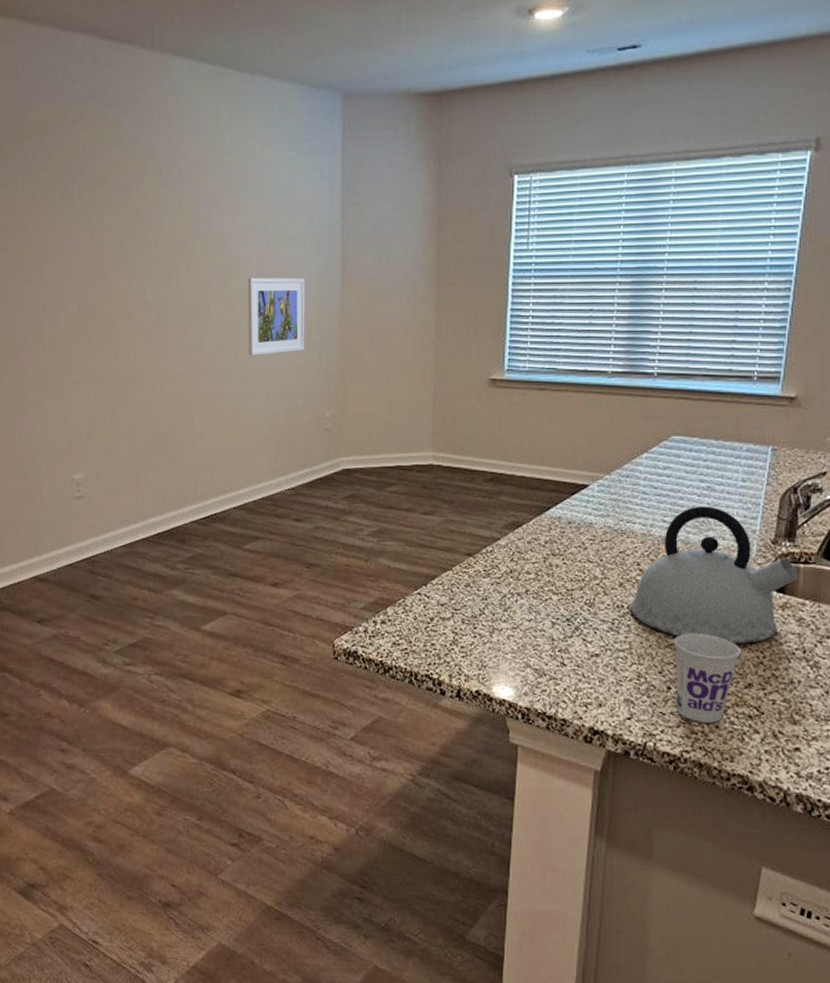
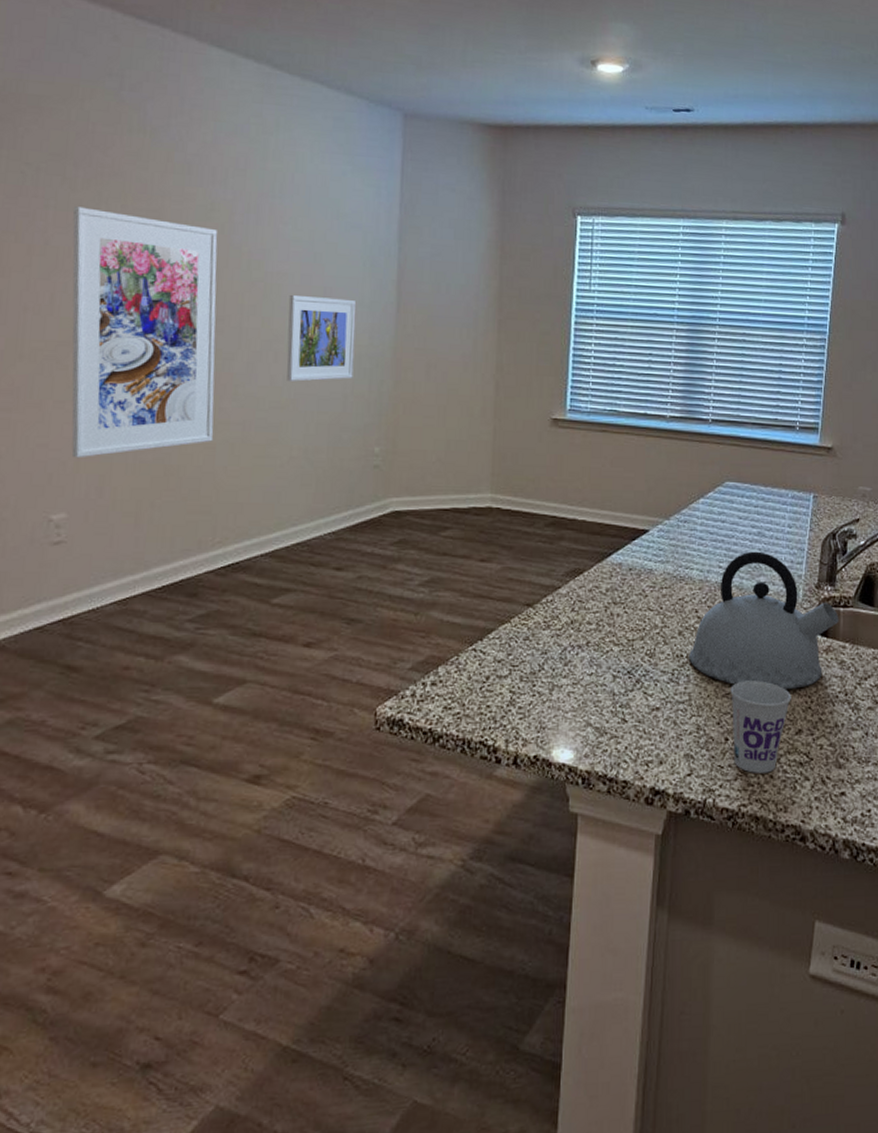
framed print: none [73,216,191,429] -> present [71,206,218,458]

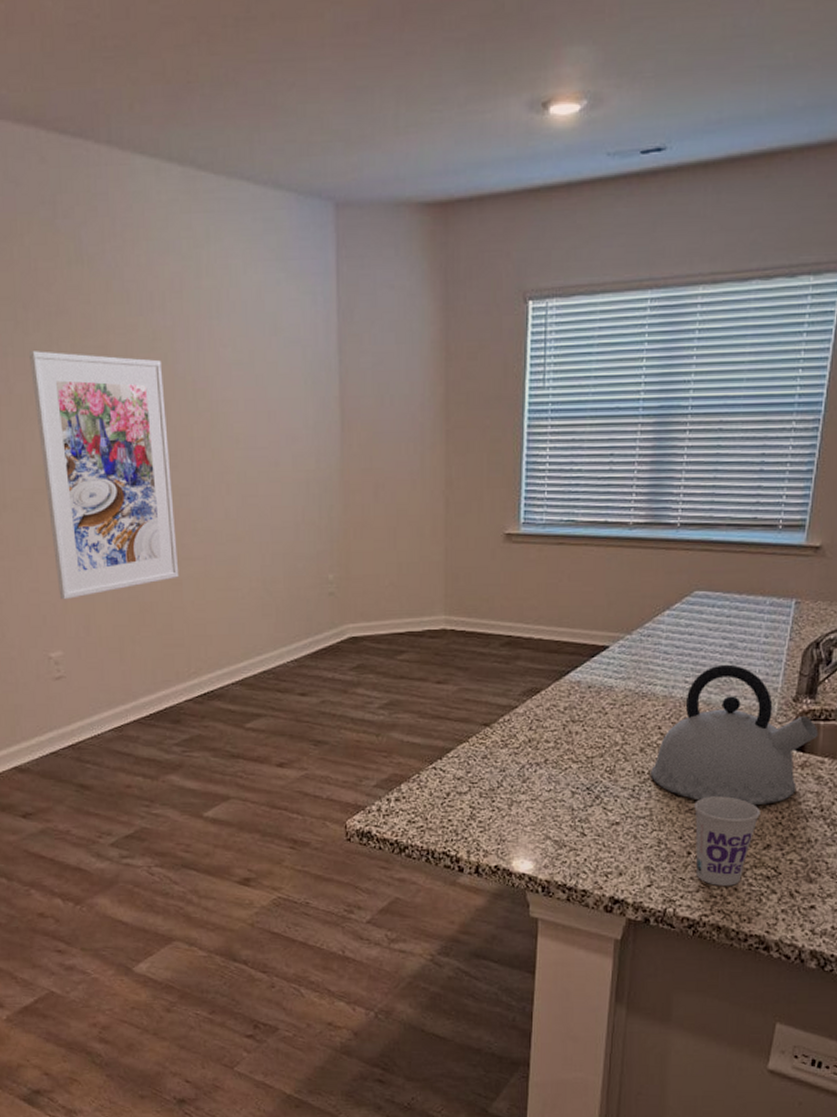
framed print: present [287,294,356,382] -> none [235,422,303,513]

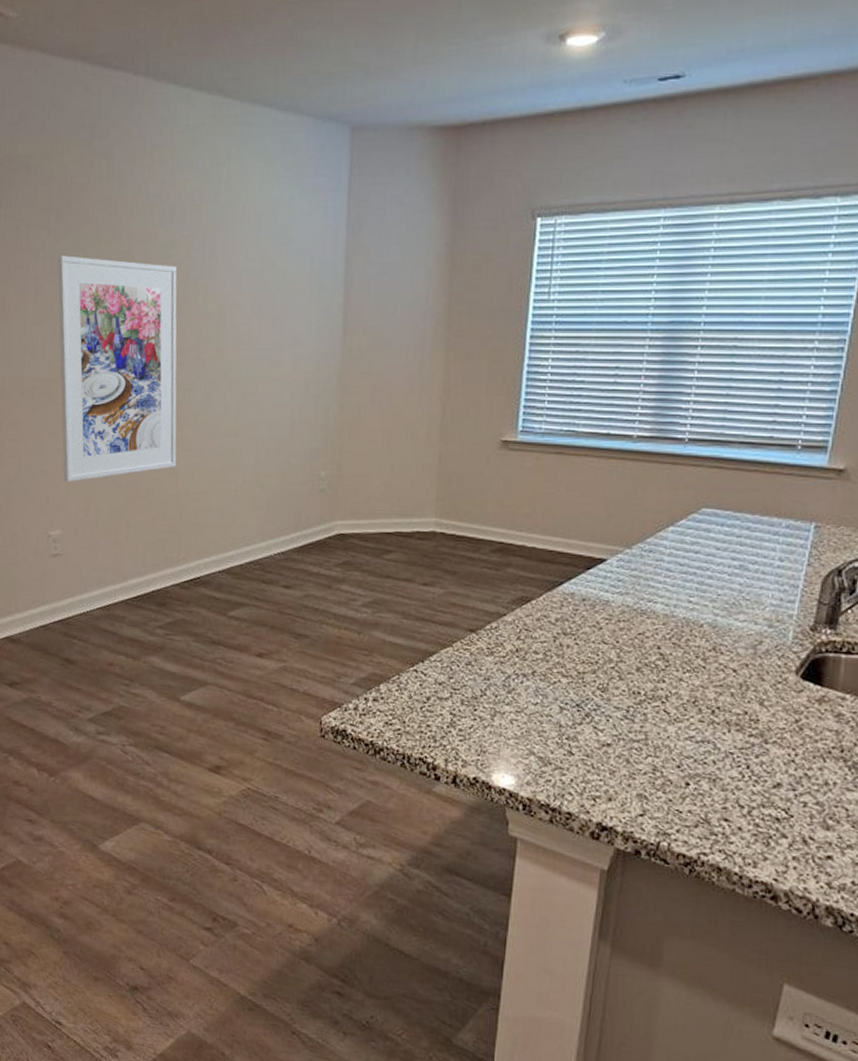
kettle: present [651,664,819,805] -> none [647,586,839,739]
cup: present [694,796,760,886] -> none [694,725,771,824]

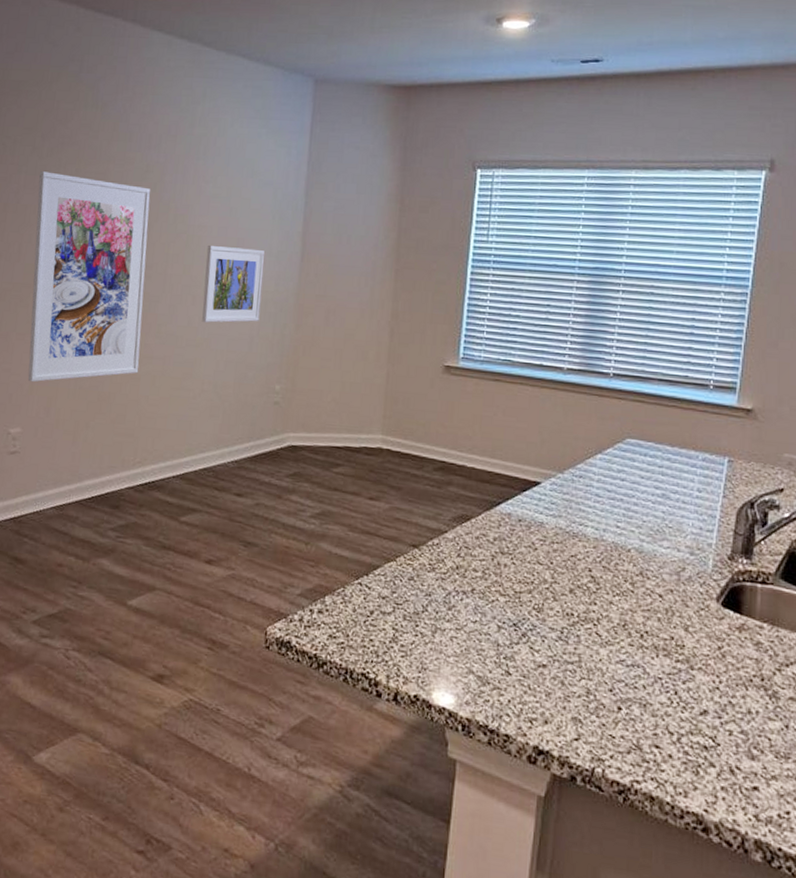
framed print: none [239,324,304,409] -> present [202,245,265,323]

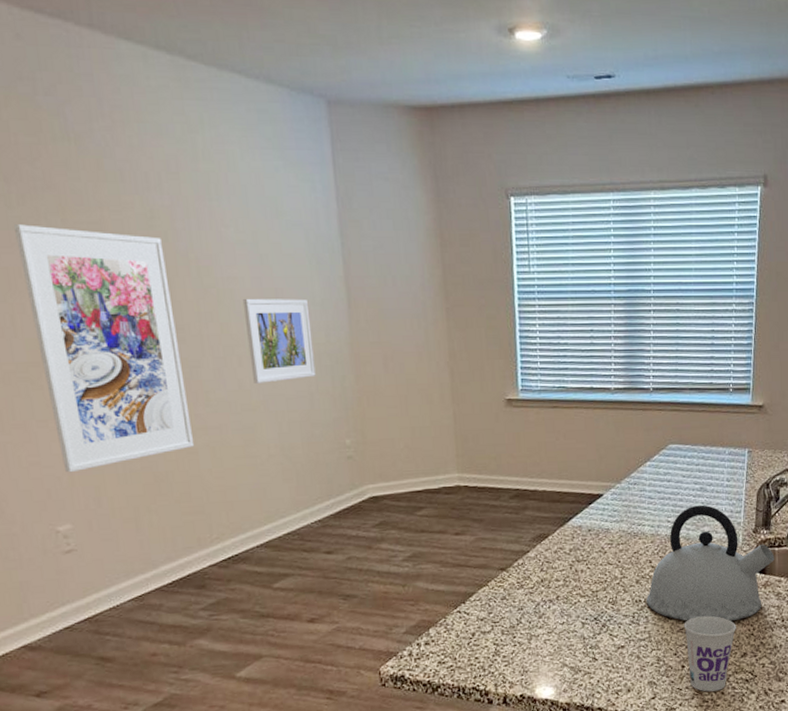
kettle: none [580,513,756,666] -> present [646,505,775,621]
cup: none [625,649,696,752] -> present [684,615,736,692]

